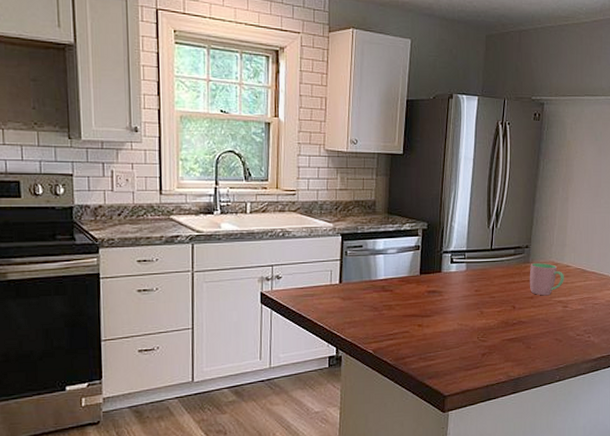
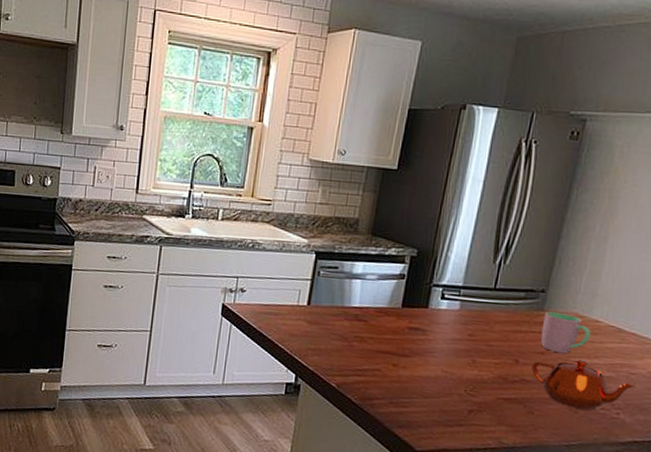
teapot: none [526,299,599,338] -> present [532,360,636,410]

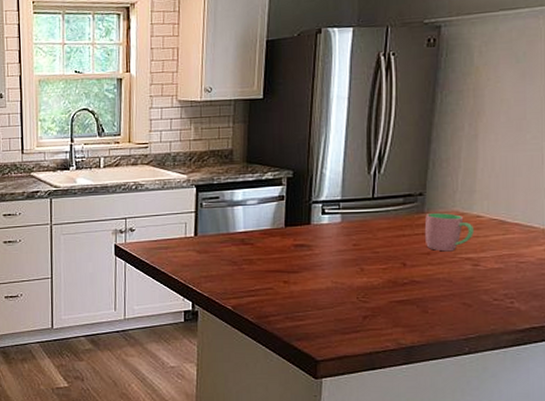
teapot: present [532,360,636,410] -> none [420,255,527,302]

